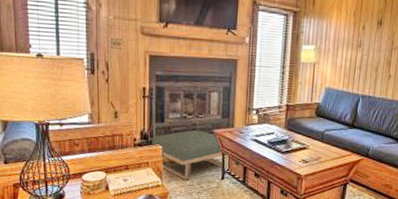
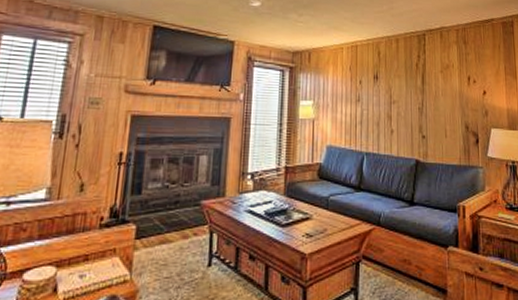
footstool: present [151,130,230,180] -> none [121,202,219,271]

